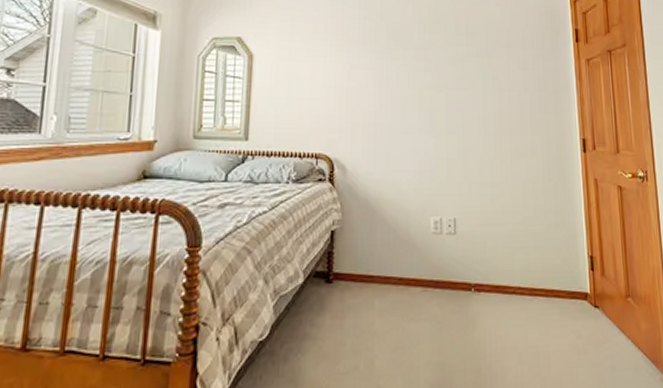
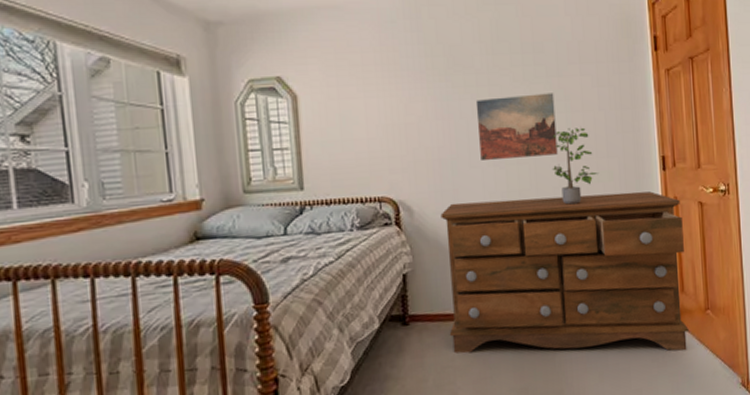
dresser: none [370,165,610,340] -> present [440,191,689,354]
wall art: none [412,71,485,128] -> present [475,93,558,160]
potted plant: none [478,105,522,177] -> present [552,127,598,205]

